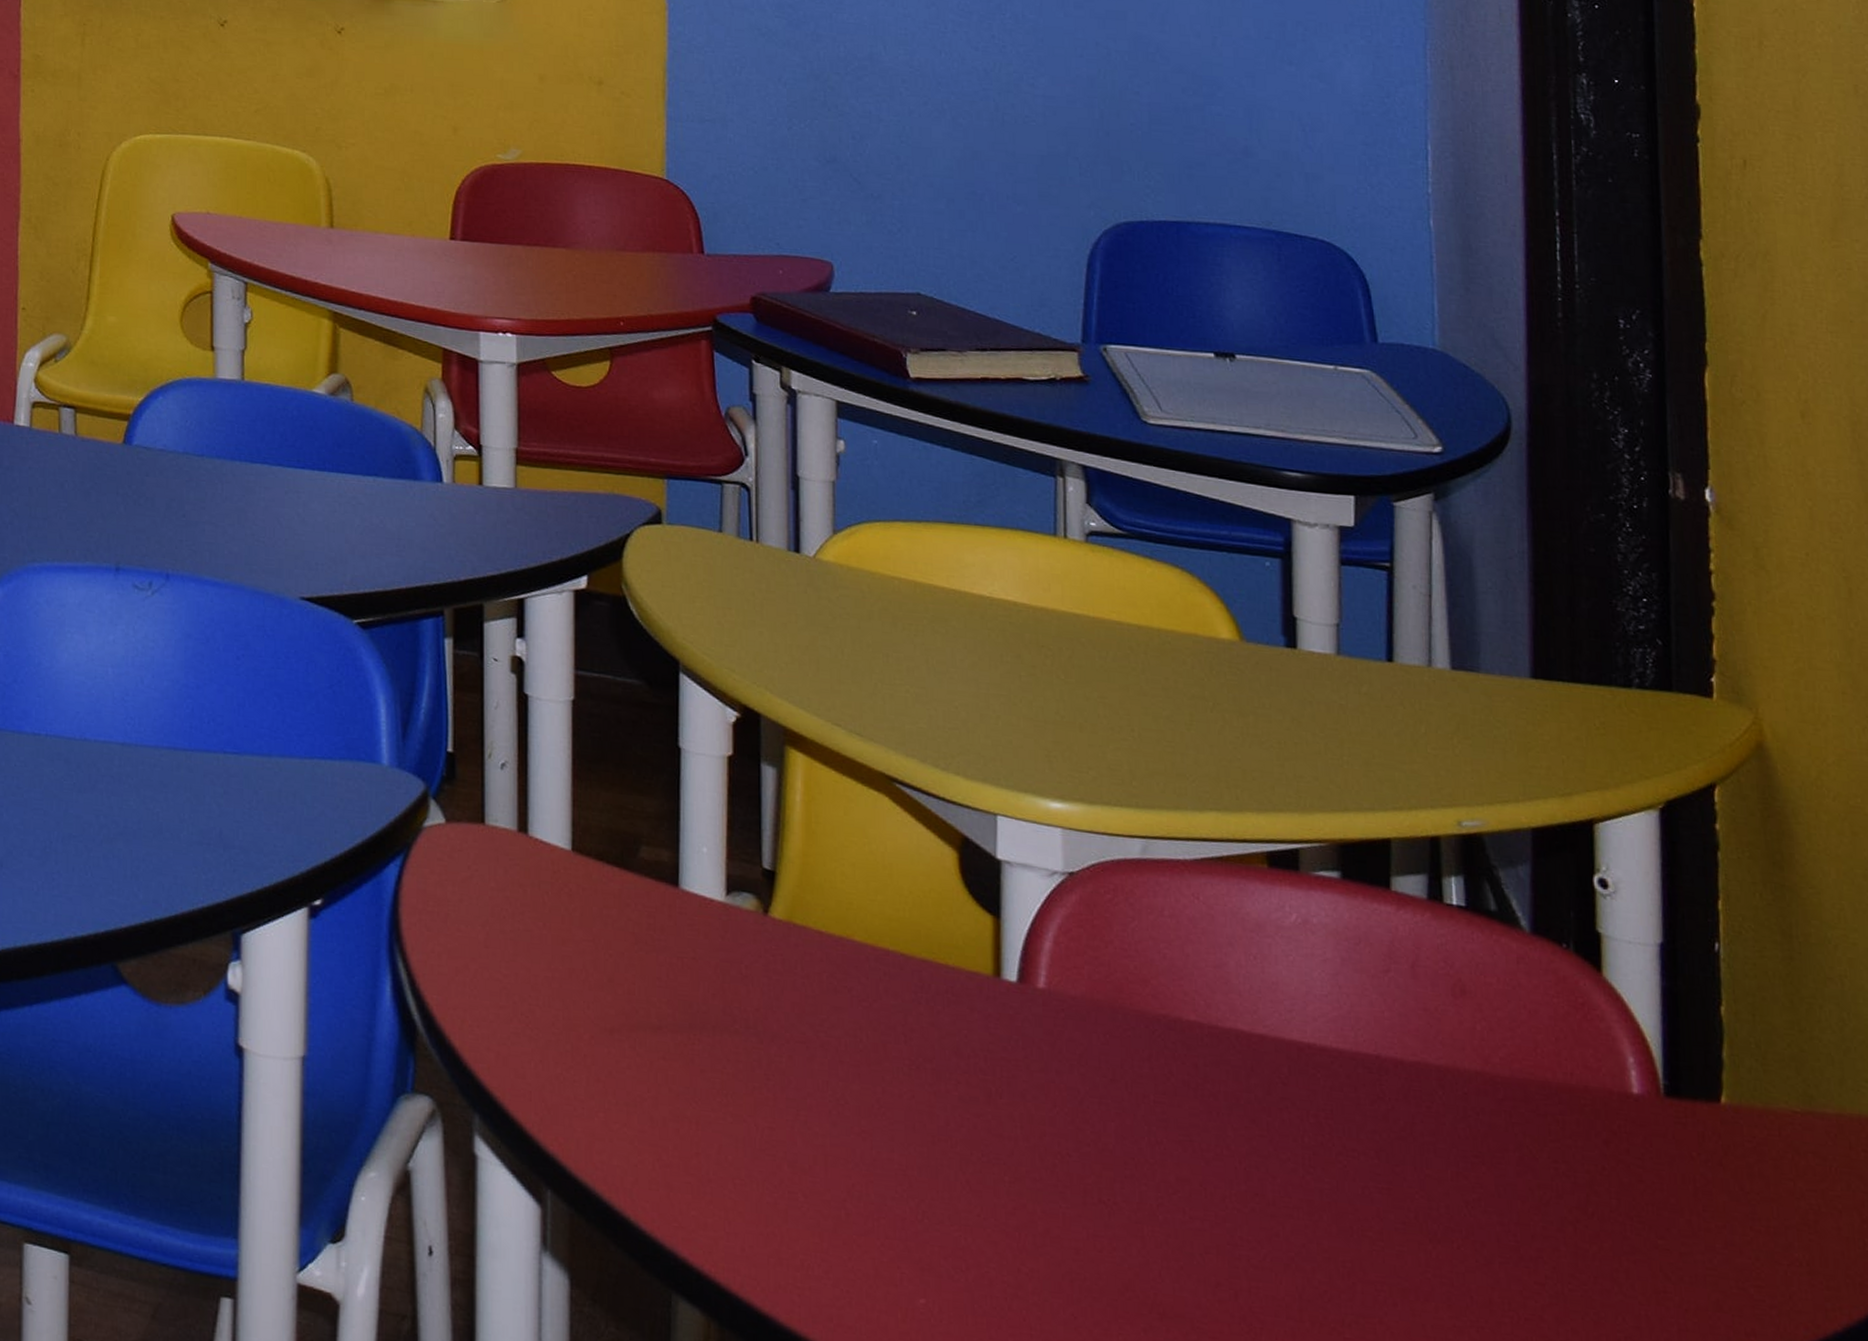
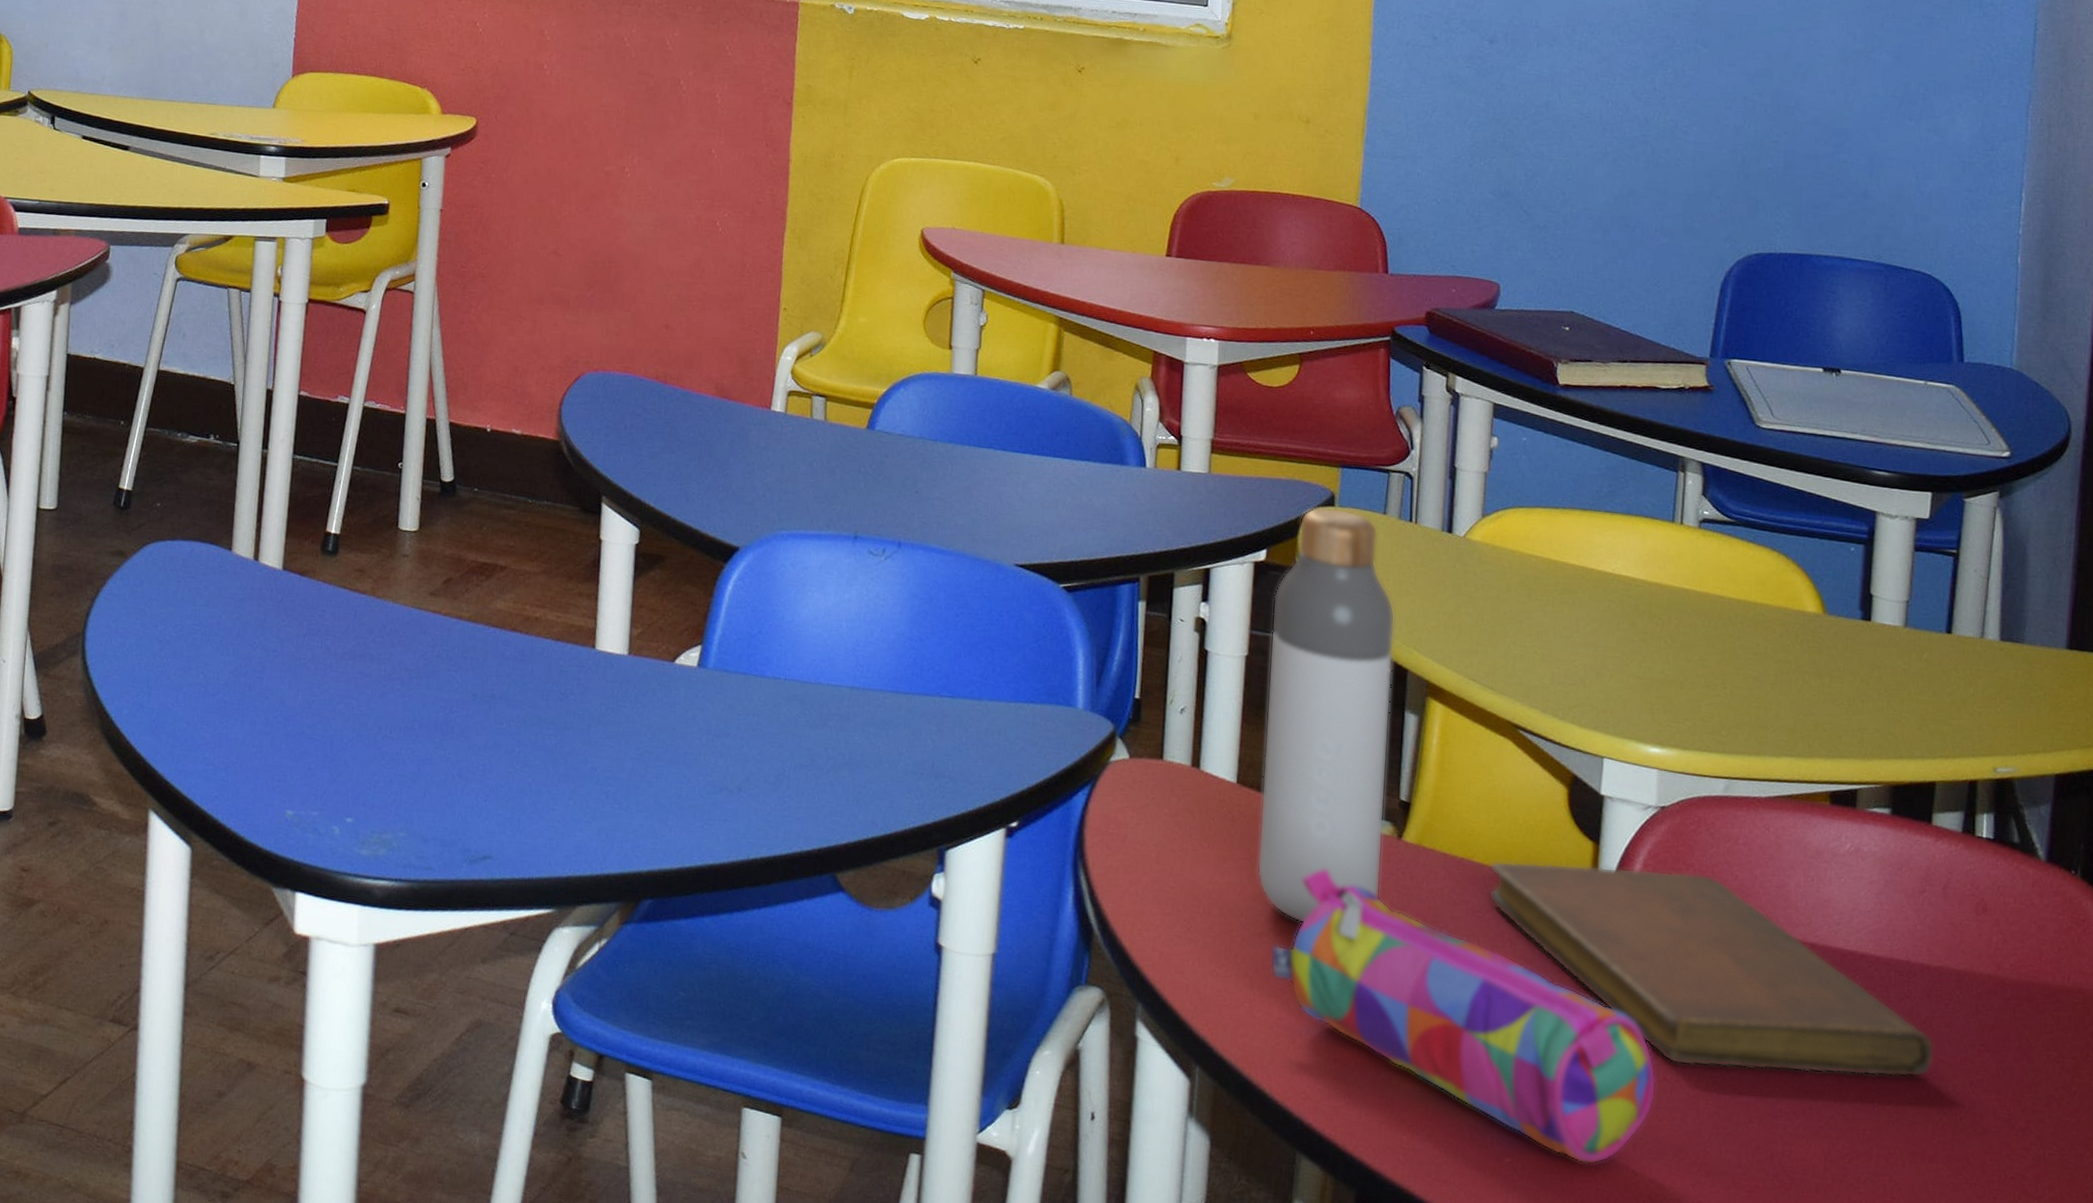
bottle: none [599,525,748,1017] -> present [1257,507,1396,923]
pencil case: none [624,951,1091,1306] -> present [1270,869,1657,1165]
notebook: none [873,939,1420,1197] -> present [1488,861,1935,1078]

